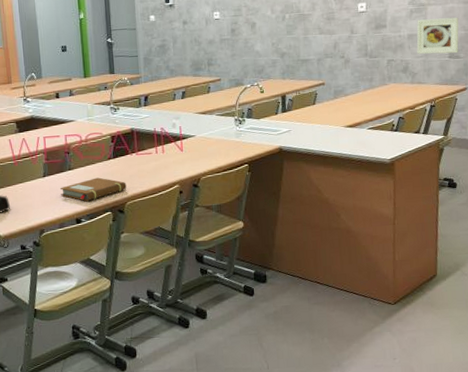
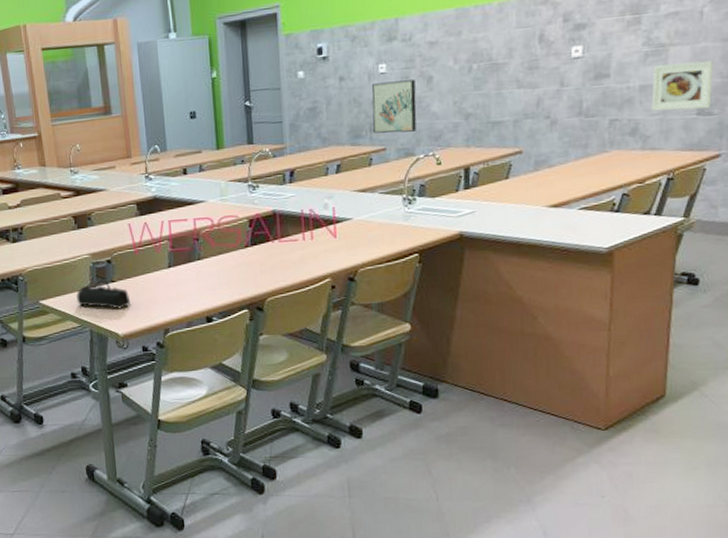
notebook: present [59,177,127,201] -> none [187,268,267,296]
wall art: none [208,25,244,67] -> present [371,79,417,134]

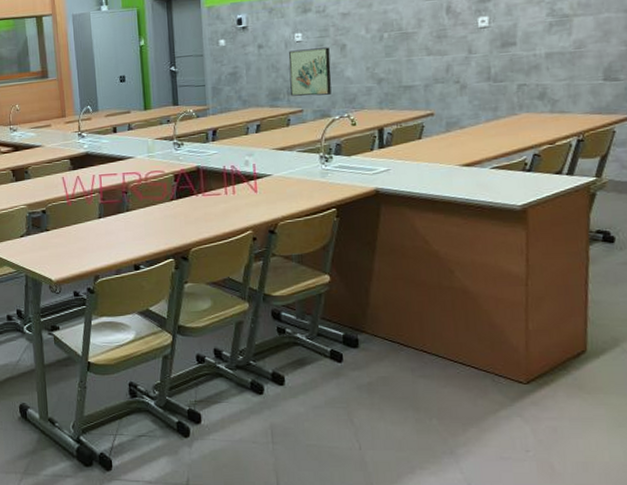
pencil case: present [76,279,131,309] -> none [13,228,64,256]
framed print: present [651,60,714,111] -> none [558,30,618,77]

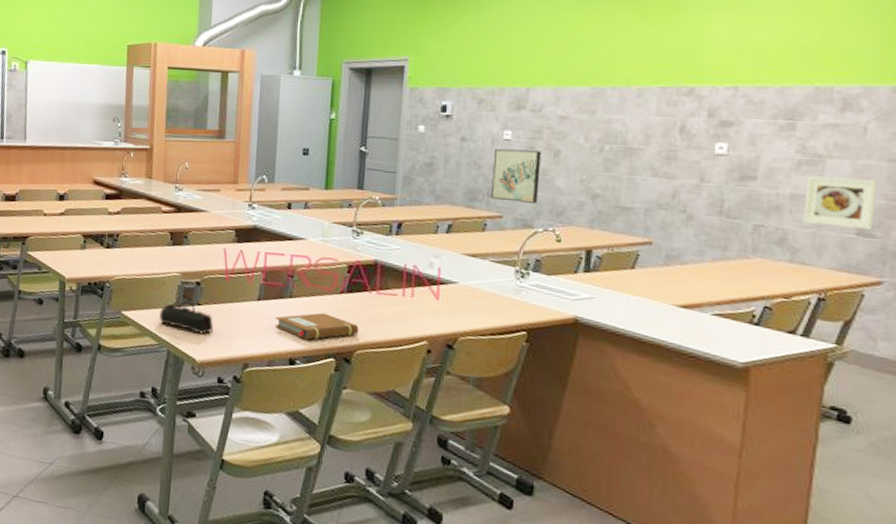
pencil case: none [13,228,64,256] -> present [159,300,214,335]
notebook: none [116,220,191,246] -> present [275,312,359,340]
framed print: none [558,30,618,77] -> present [803,176,878,231]

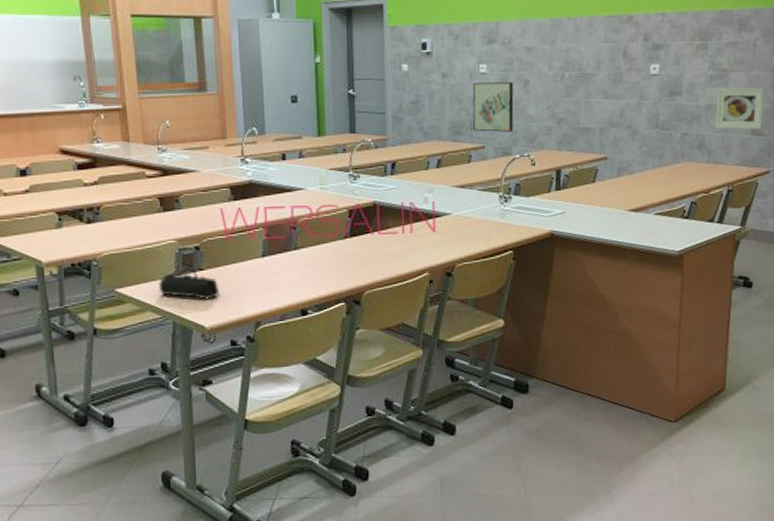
notebook: present [275,312,359,340] -> none [282,260,365,288]

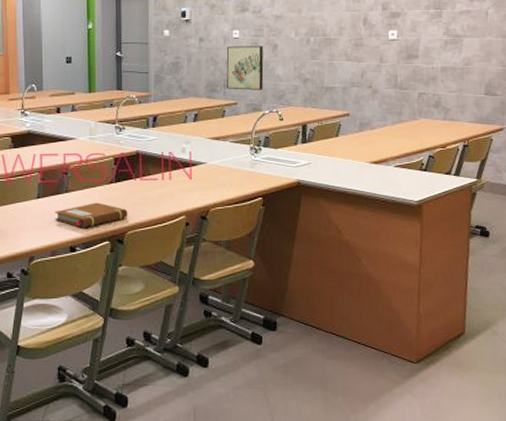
notebook: none [282,260,365,288] -> present [54,202,128,228]
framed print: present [715,87,765,130] -> none [450,51,497,90]

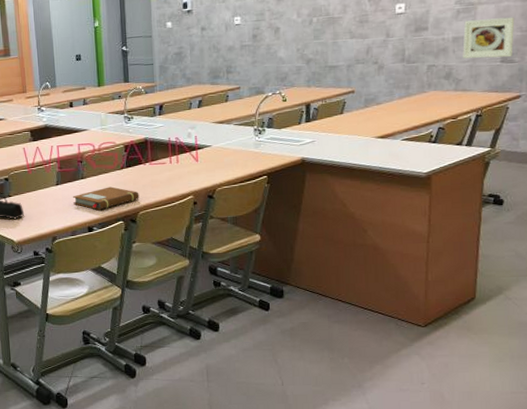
wall art: present [226,46,264,90] -> none [228,30,266,75]
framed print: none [450,51,497,90] -> present [463,17,515,59]

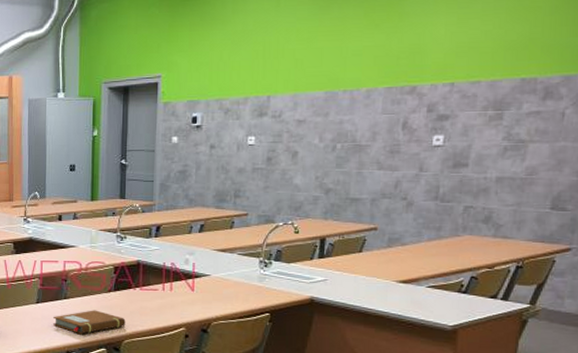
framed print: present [463,17,515,59] -> none [506,159,571,205]

